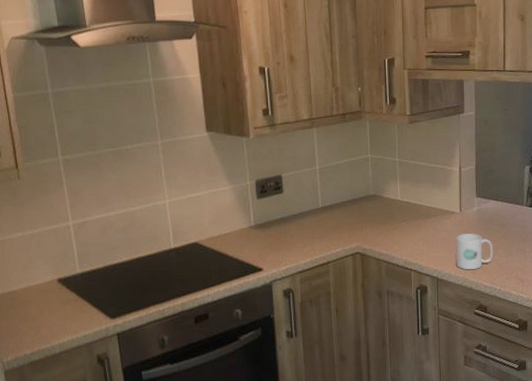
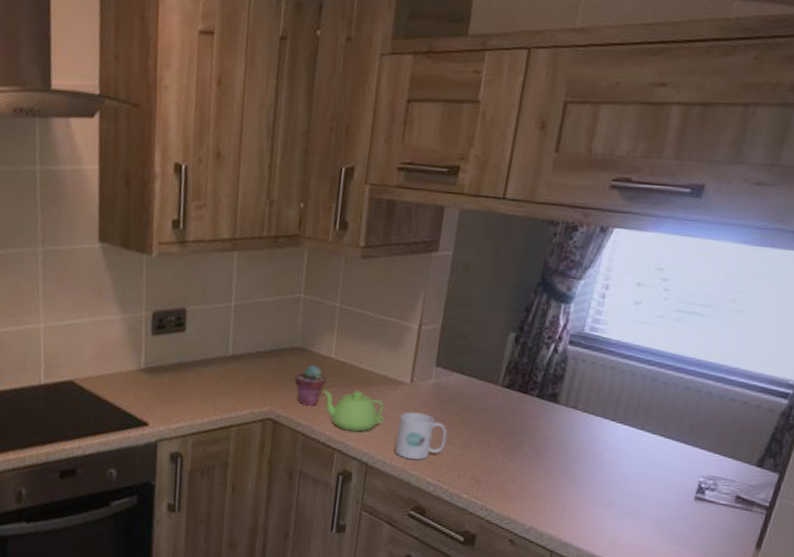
potted succulent: none [373,207,397,239] -> present [294,365,326,406]
teapot: none [395,223,446,254] -> present [322,390,385,432]

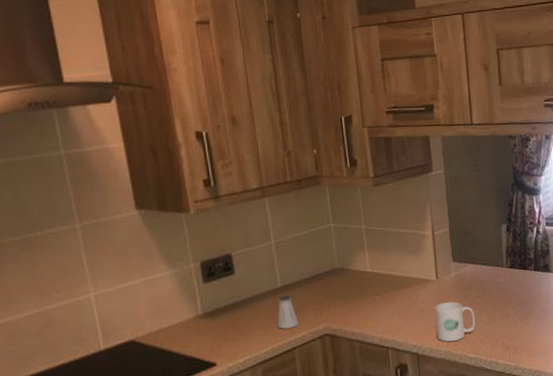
saltshaker: none [219,366,243,404] -> present [277,295,299,329]
potted succulent: present [294,365,326,406] -> none [341,281,368,317]
teapot: present [322,390,385,432] -> none [366,294,424,330]

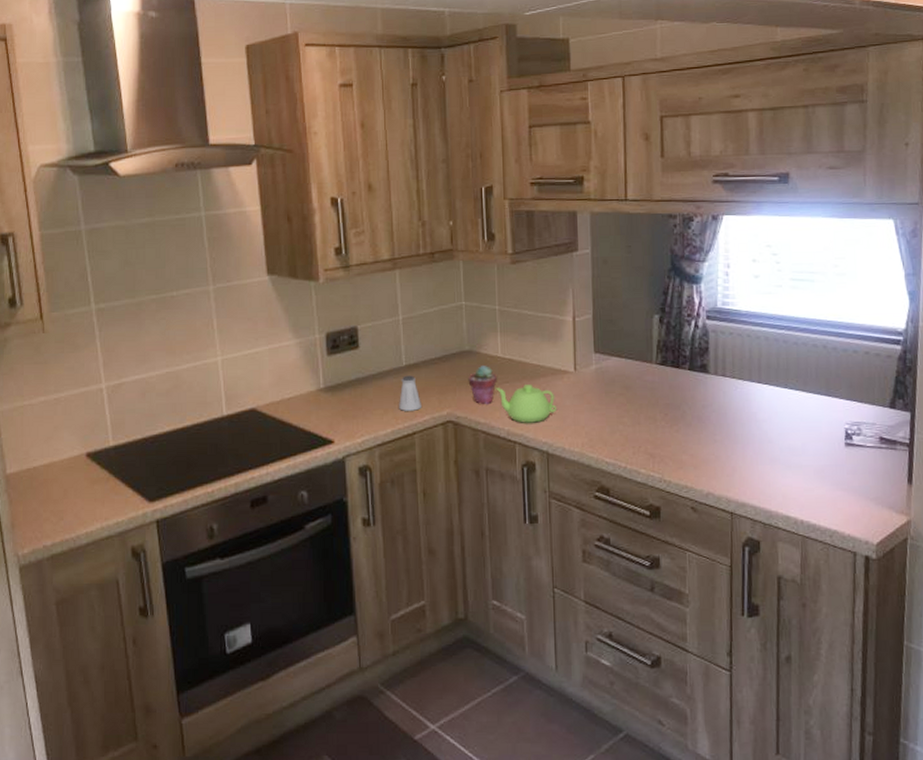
potted succulent: none [341,281,368,317] -> present [468,366,497,404]
teapot: none [366,294,424,330] -> present [495,384,557,423]
mug: present [434,301,476,342] -> none [569,398,617,443]

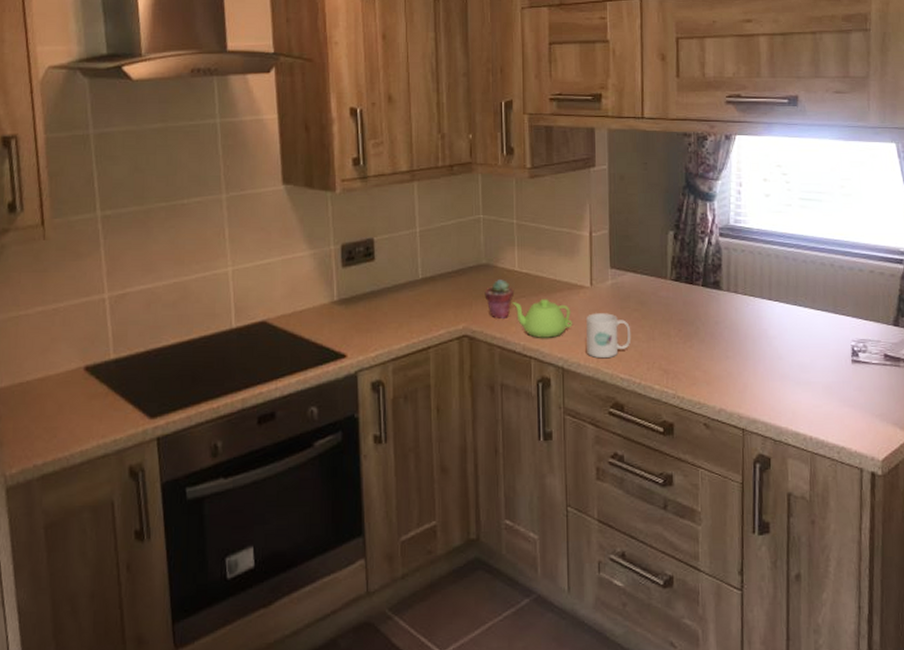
saltshaker: present [399,375,421,411] -> none [414,288,437,325]
mug: none [569,398,617,443] -> present [585,313,632,359]

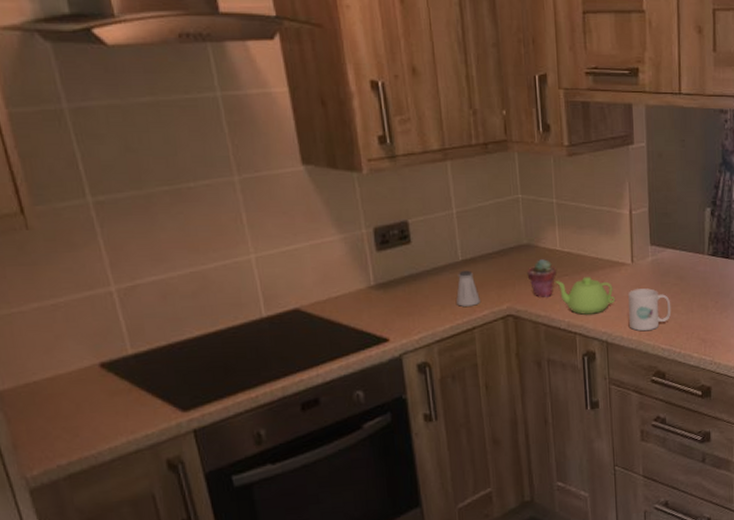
saltshaker: none [414,288,437,325] -> present [456,270,480,307]

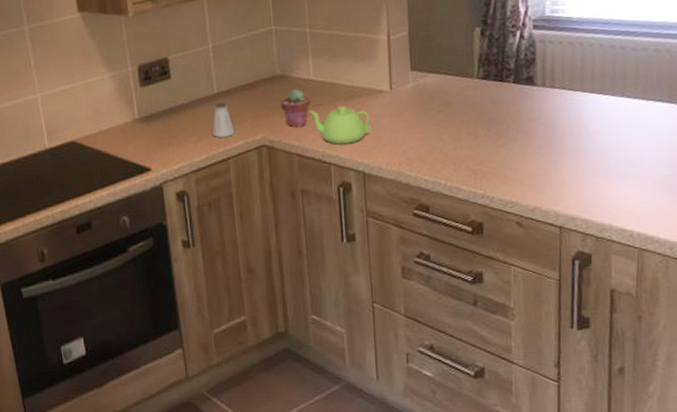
mug: present [627,288,672,332] -> none [385,116,436,162]

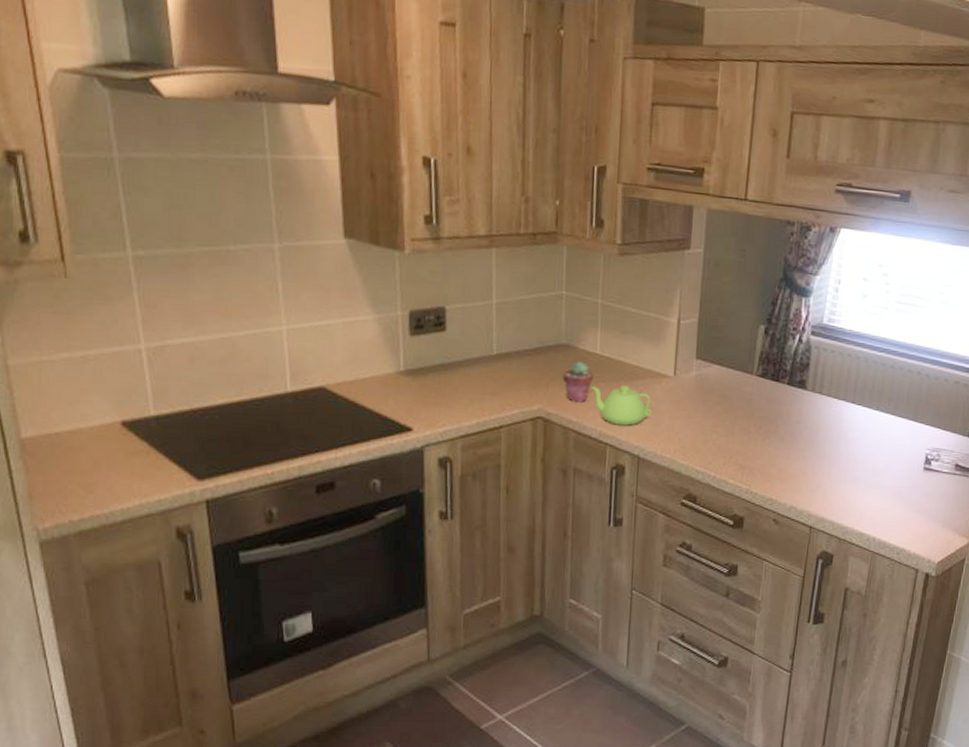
saltshaker: present [212,102,235,137] -> none [486,365,511,404]

